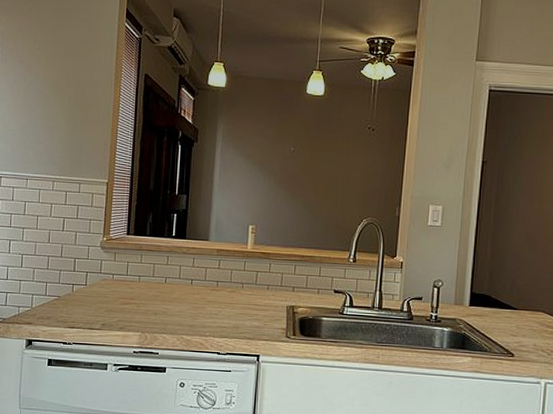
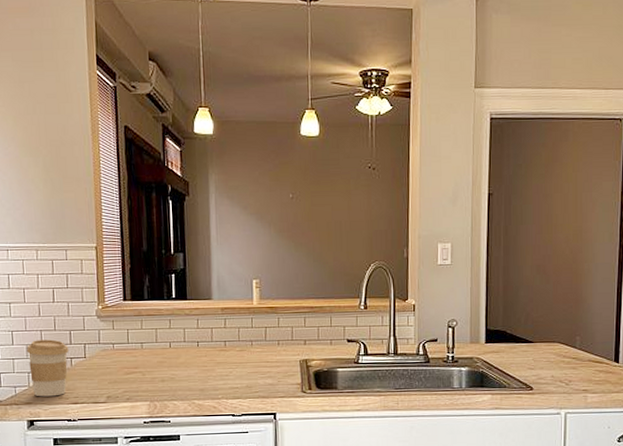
coffee cup: none [33,264,72,319] -> present [27,339,69,397]

